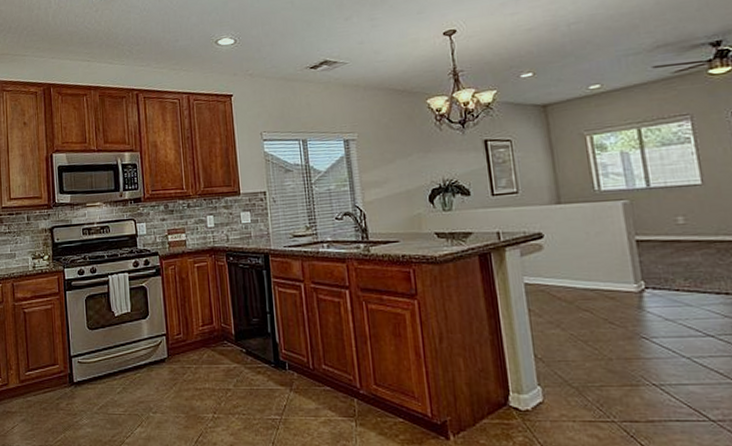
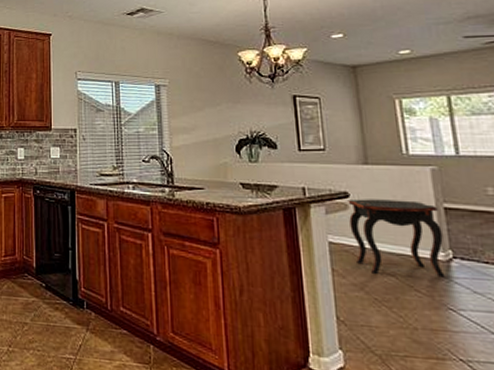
side table: none [542,236,638,310] -> present [348,199,446,278]

